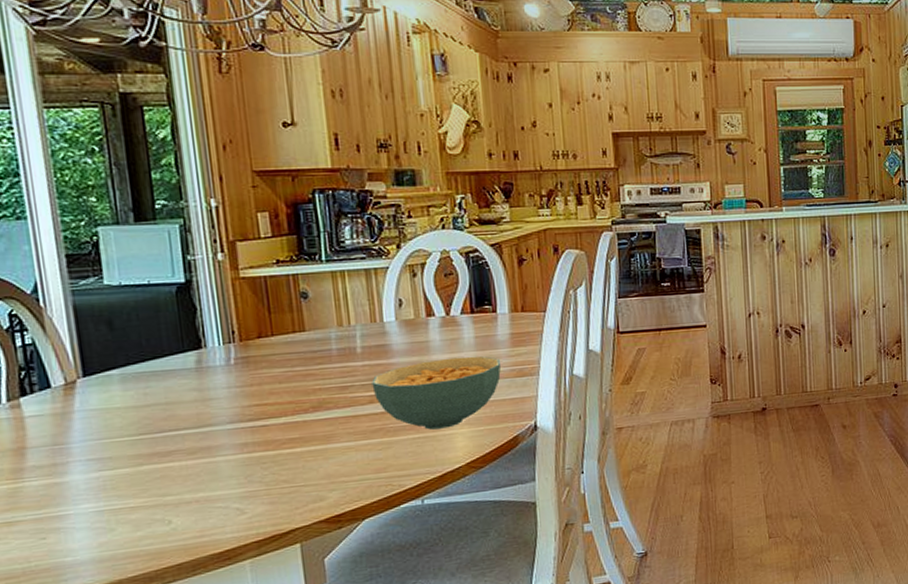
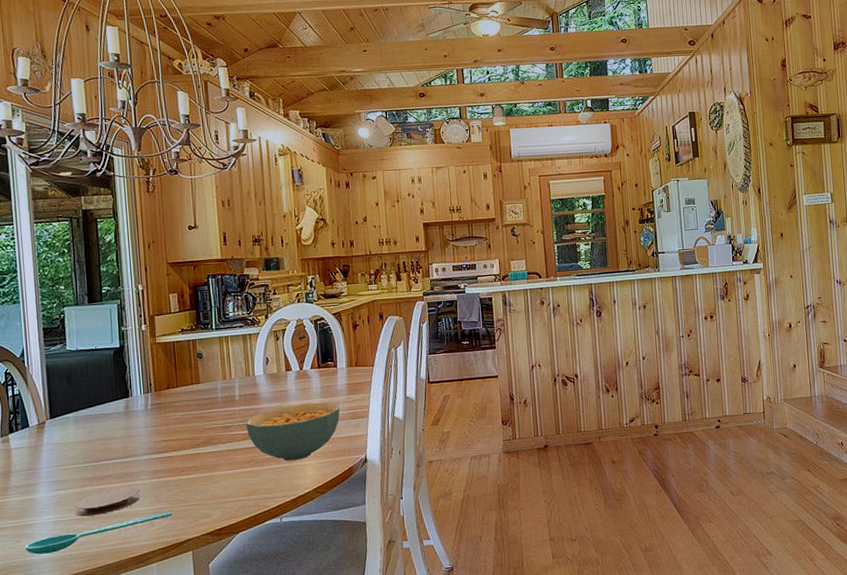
spoon: none [53,495,271,555] -> present [24,511,173,555]
coaster: none [126,464,224,504] -> present [74,486,141,517]

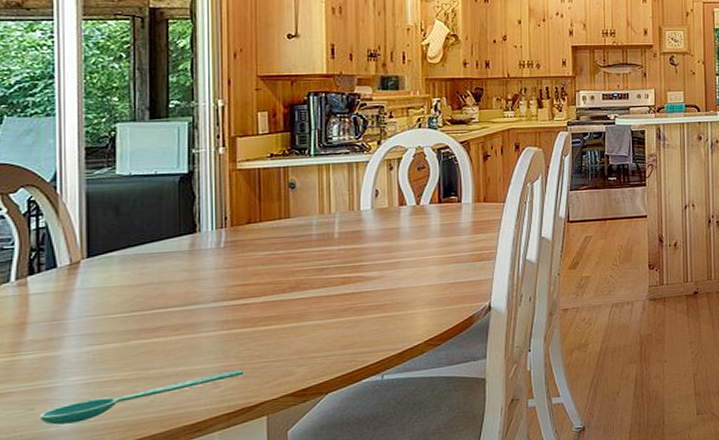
coaster: present [74,486,141,517] -> none [113,340,203,377]
cereal bowl: present [246,402,340,461] -> none [345,242,461,310]

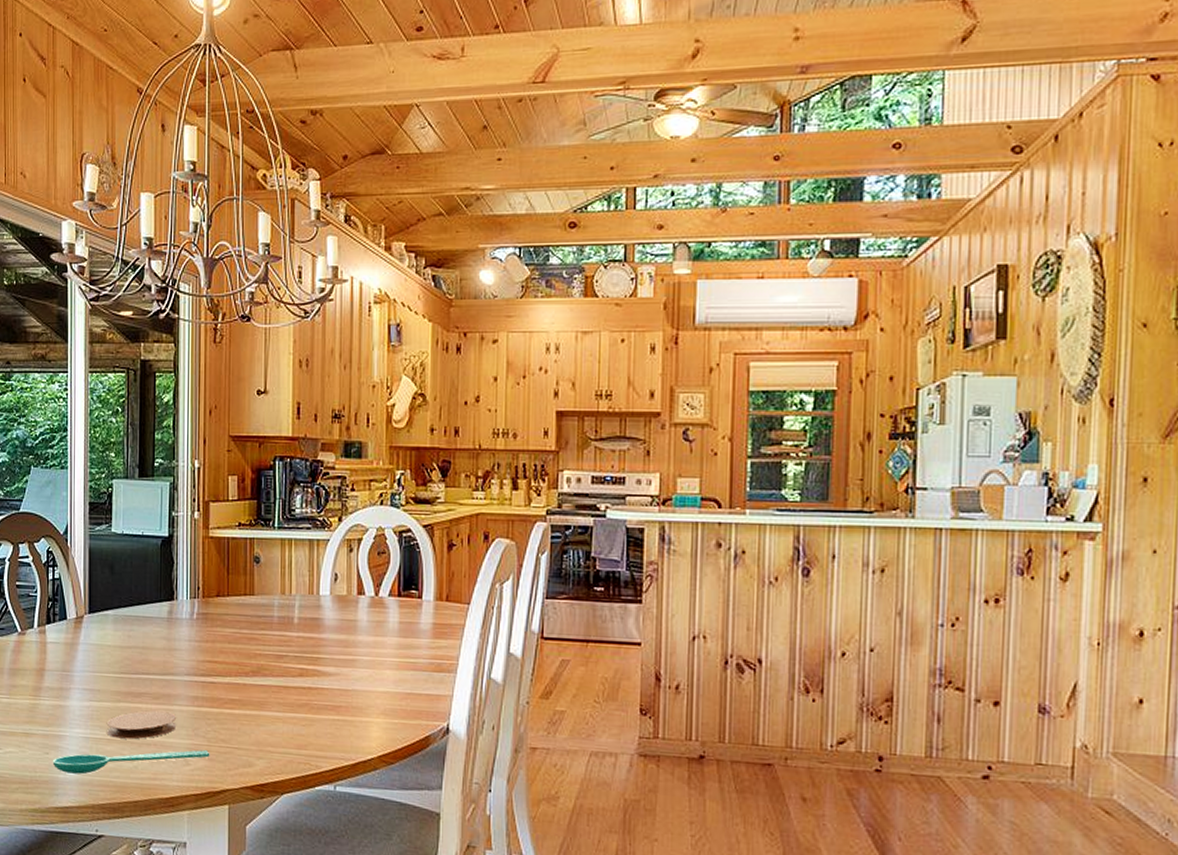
coaster: none [113,340,203,377] -> present [106,710,177,740]

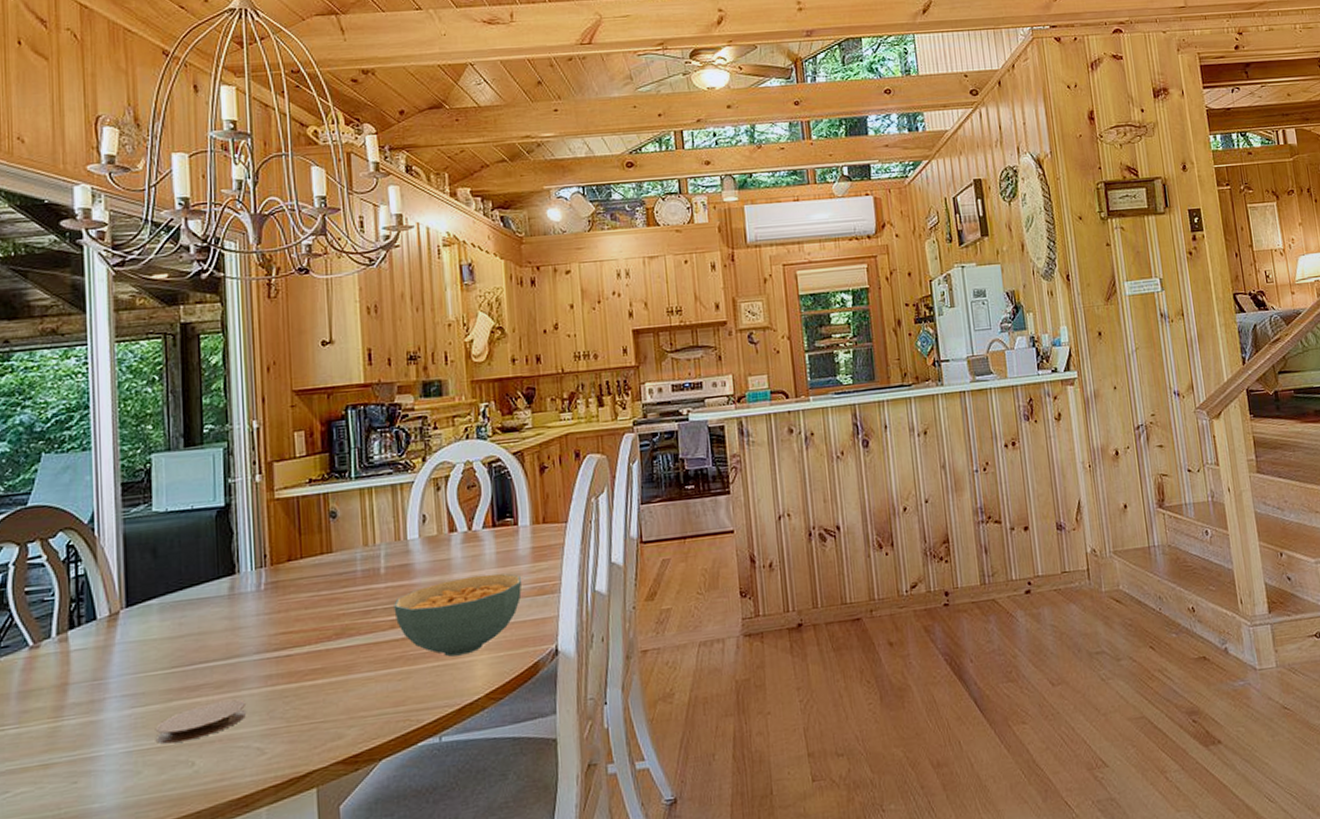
spoon: present [52,750,210,775] -> none [83,732,291,801]
cereal bowl: none [303,640,420,715] -> present [394,573,522,657]

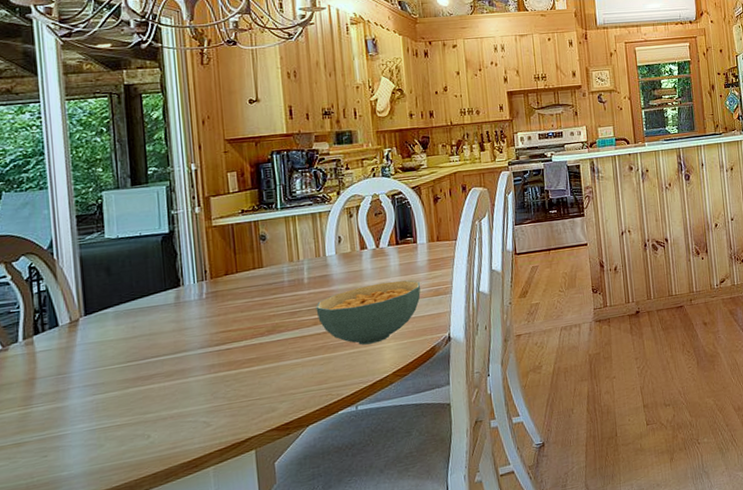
coaster: present [155,699,247,744] -> none [114,384,194,422]

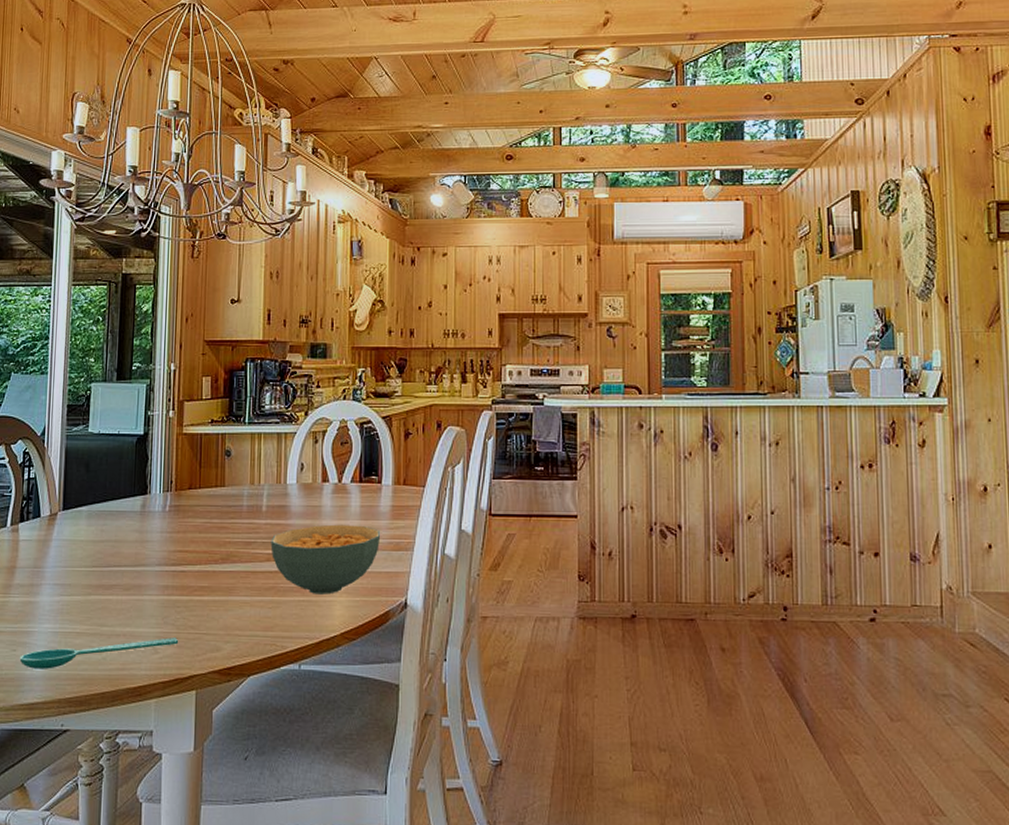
spoon: none [52,408,232,470] -> present [19,637,179,669]

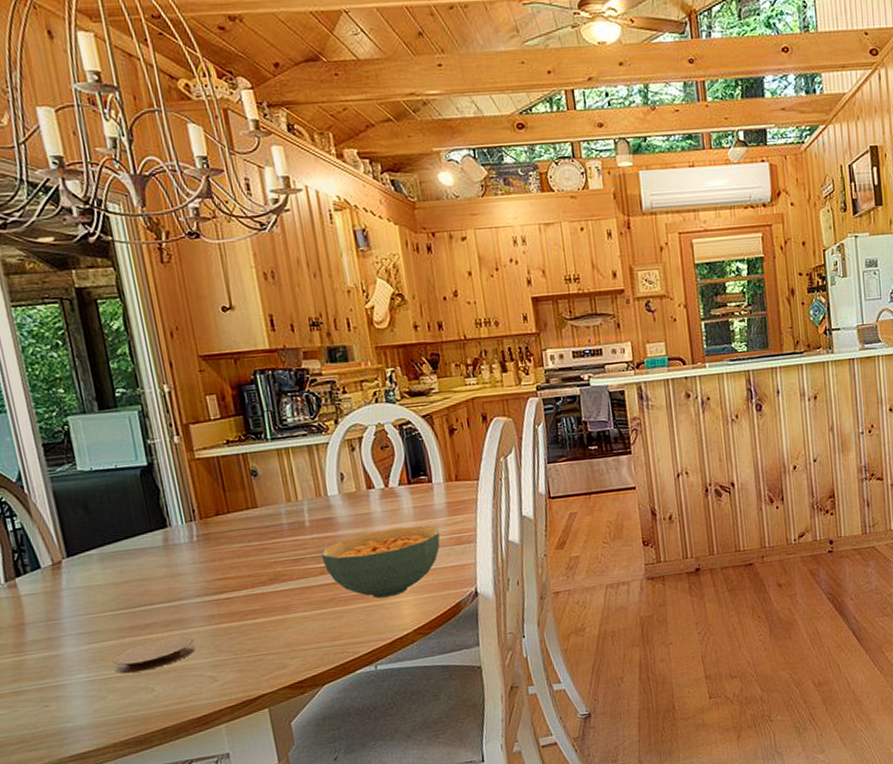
spoon: present [19,637,179,669] -> none [55,663,239,721]
coaster: none [75,601,147,631] -> present [112,636,196,674]

